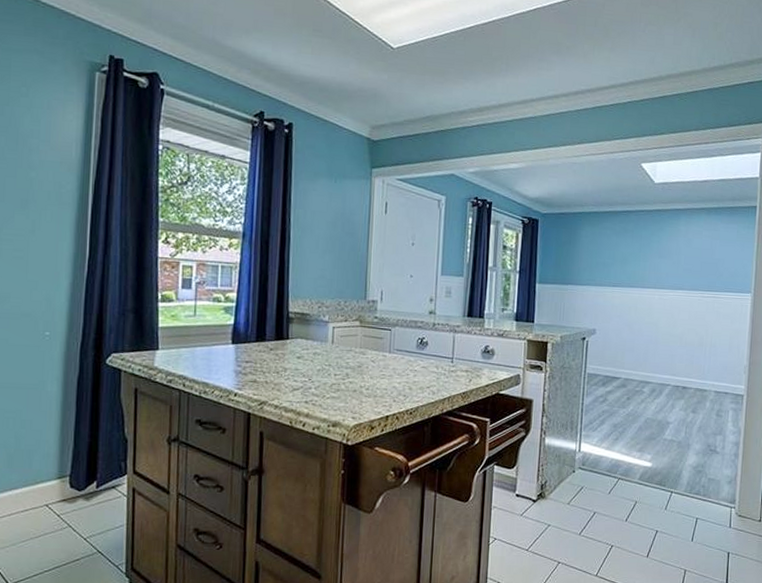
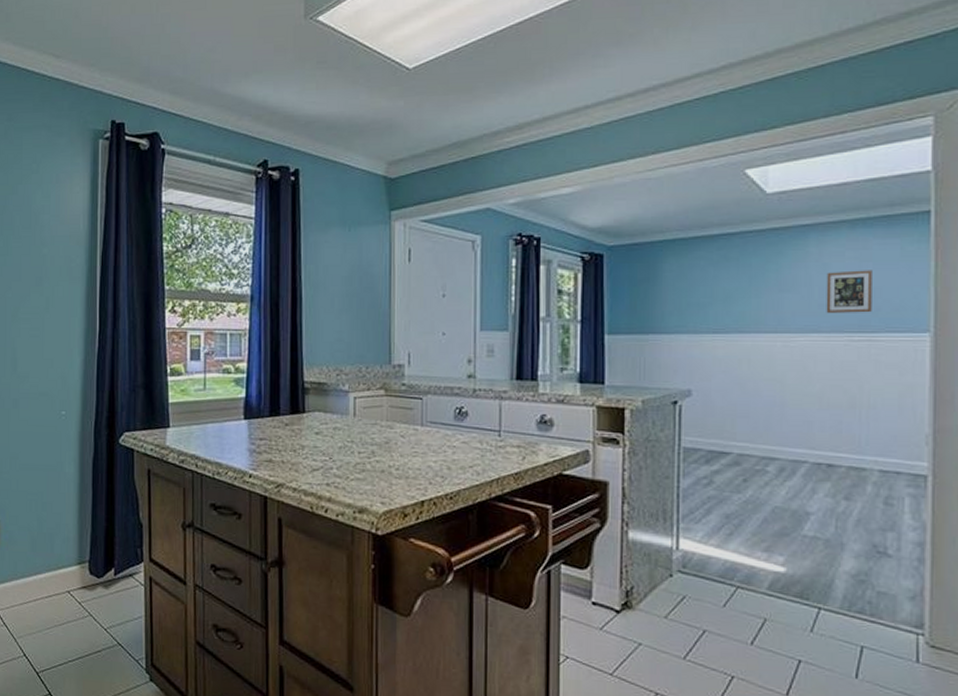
picture frame: none [688,245,719,277] -> present [826,270,872,313]

